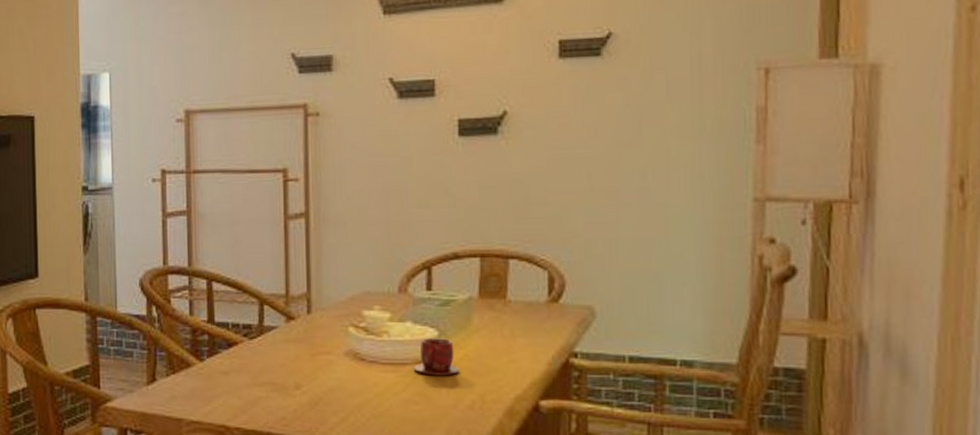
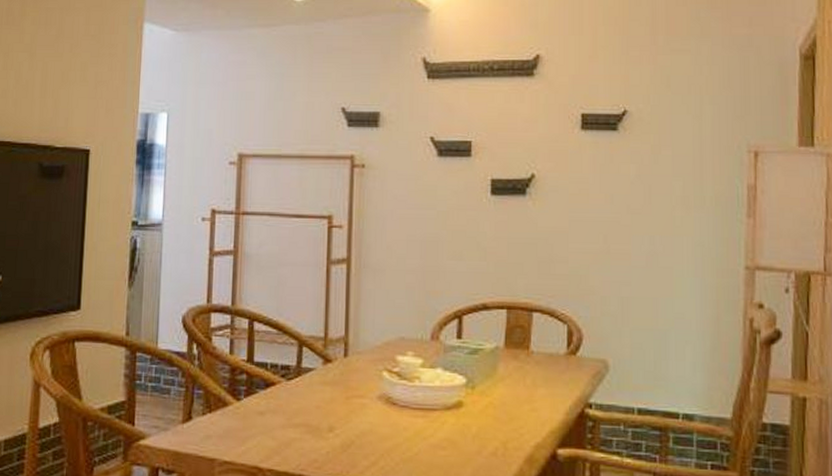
teacup: present [414,337,460,376] -> none [443,384,485,423]

